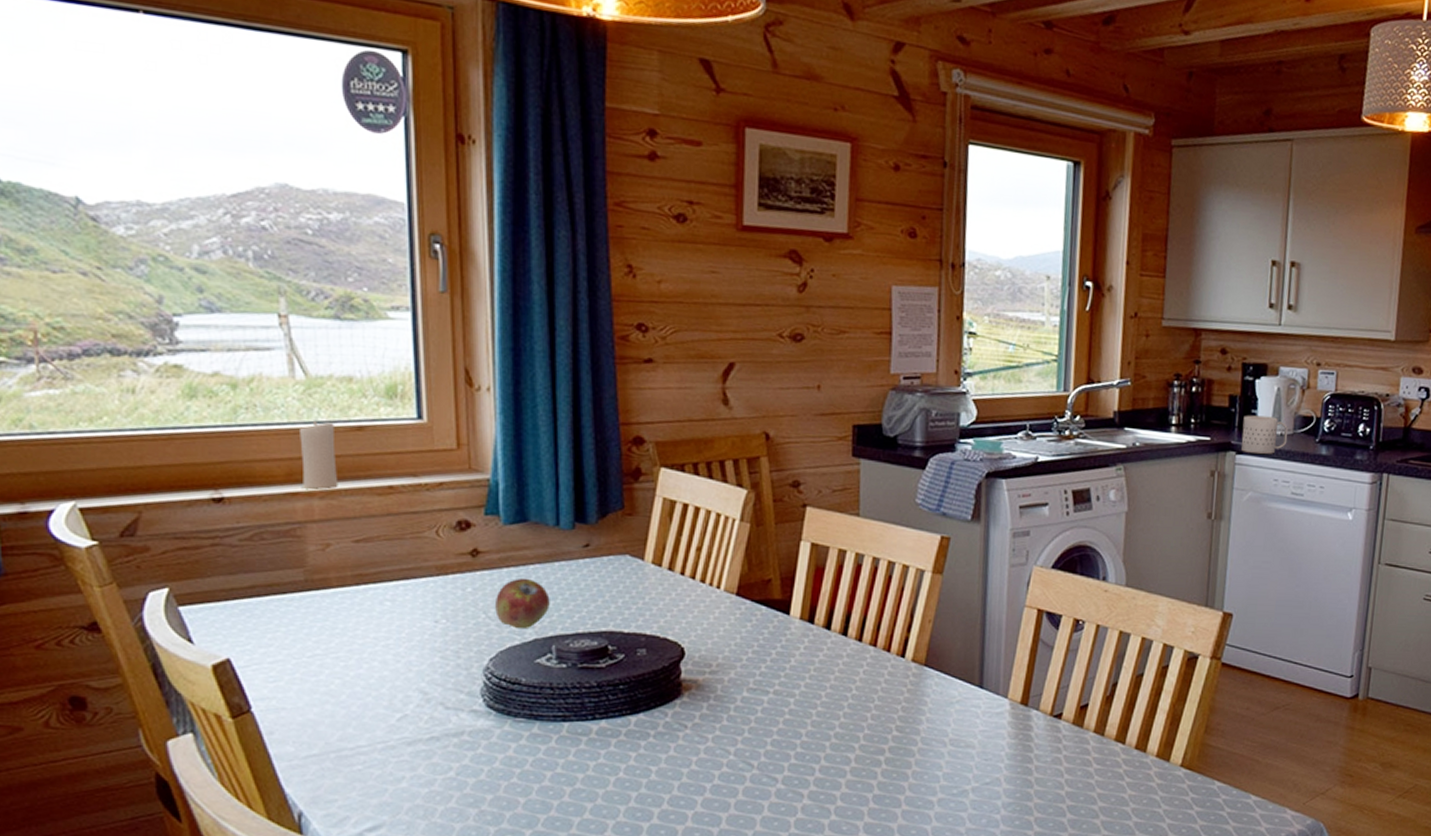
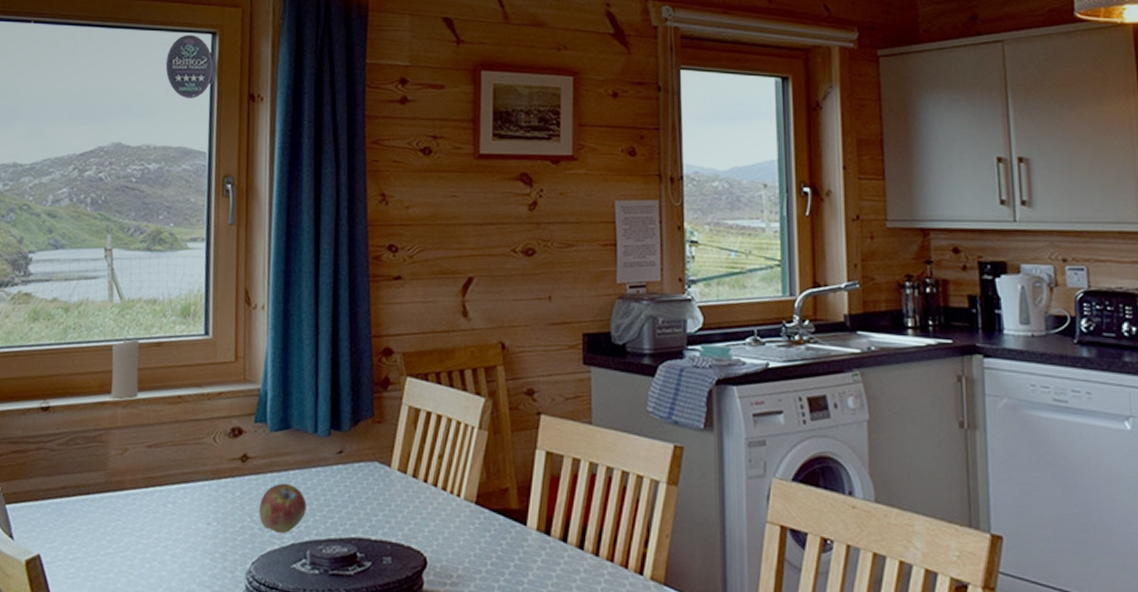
mug: present [1240,415,1289,455] -> none [987,315,1041,358]

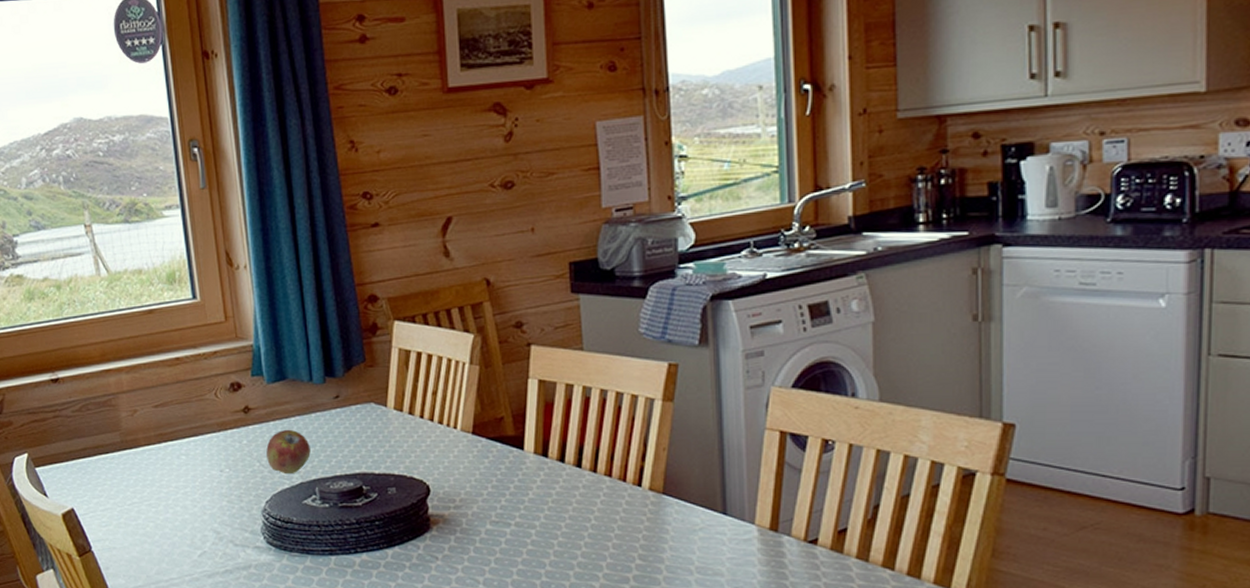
candle: present [109,338,139,400] -> none [106,308,139,367]

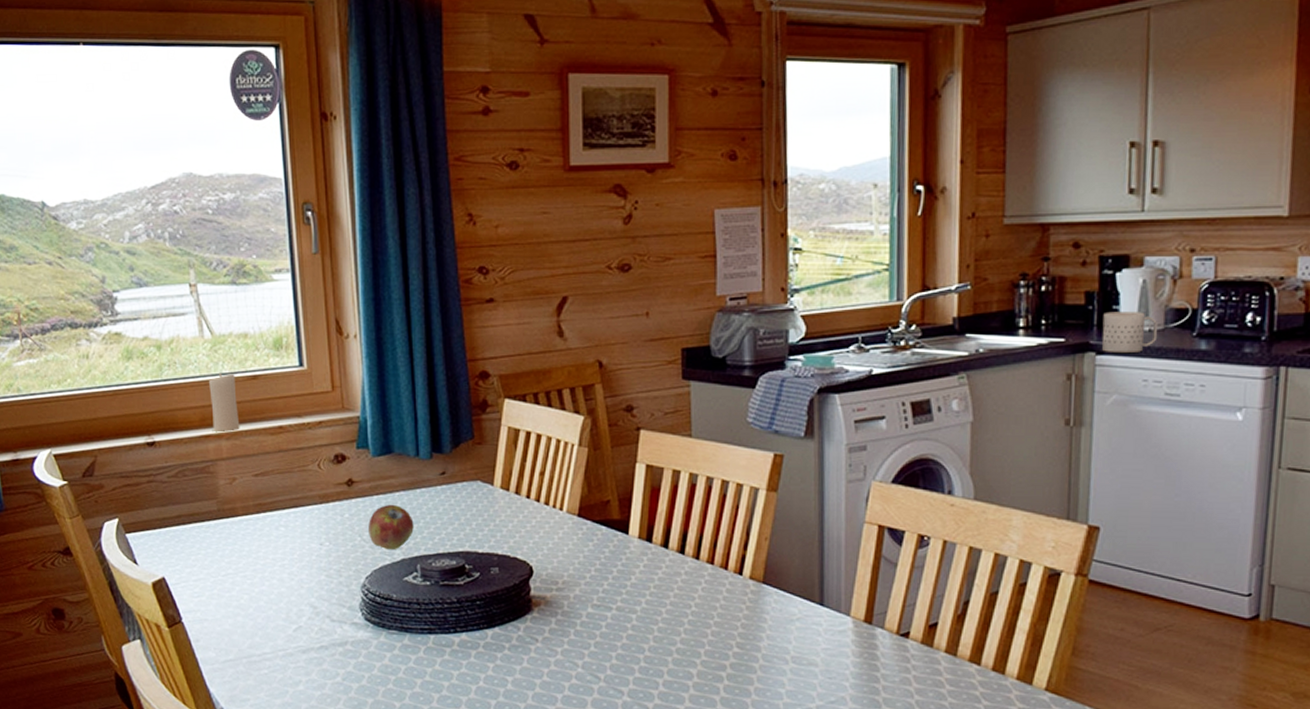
candle: none [106,308,139,367] -> present [208,372,240,433]
mug: none [1008,200,1069,245] -> present [1101,311,1159,354]

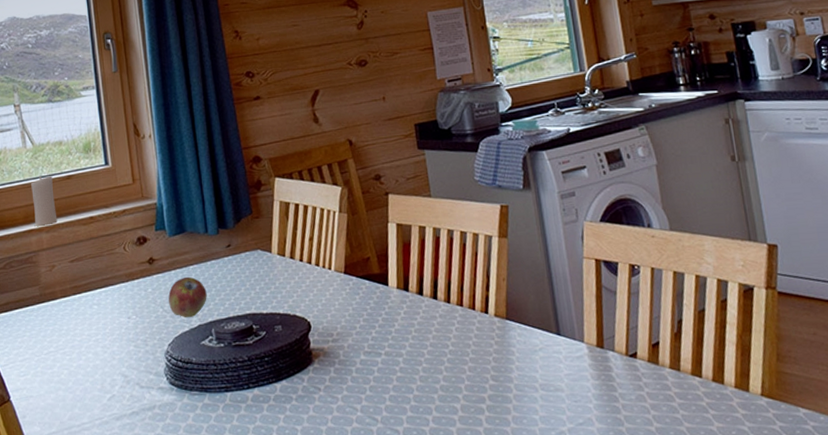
mug: present [1101,311,1159,354] -> none [743,64,790,99]

